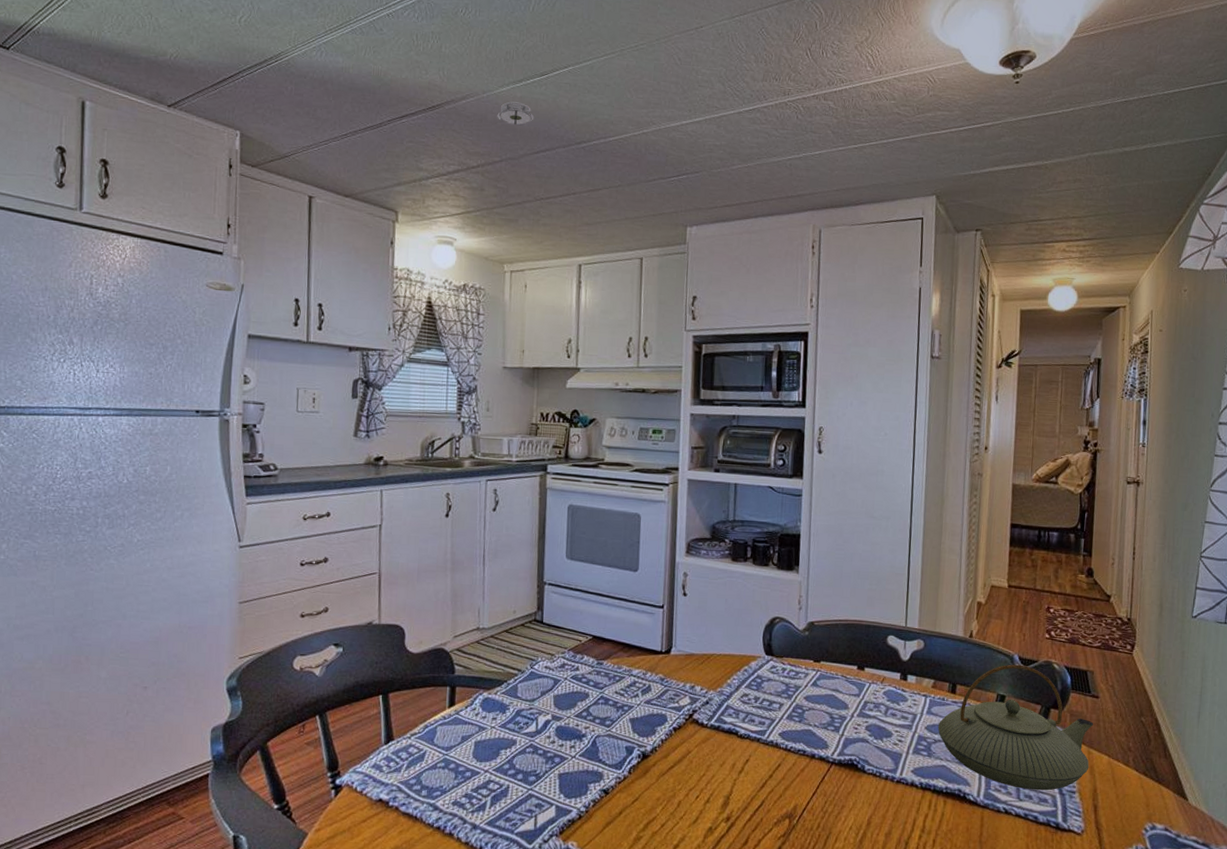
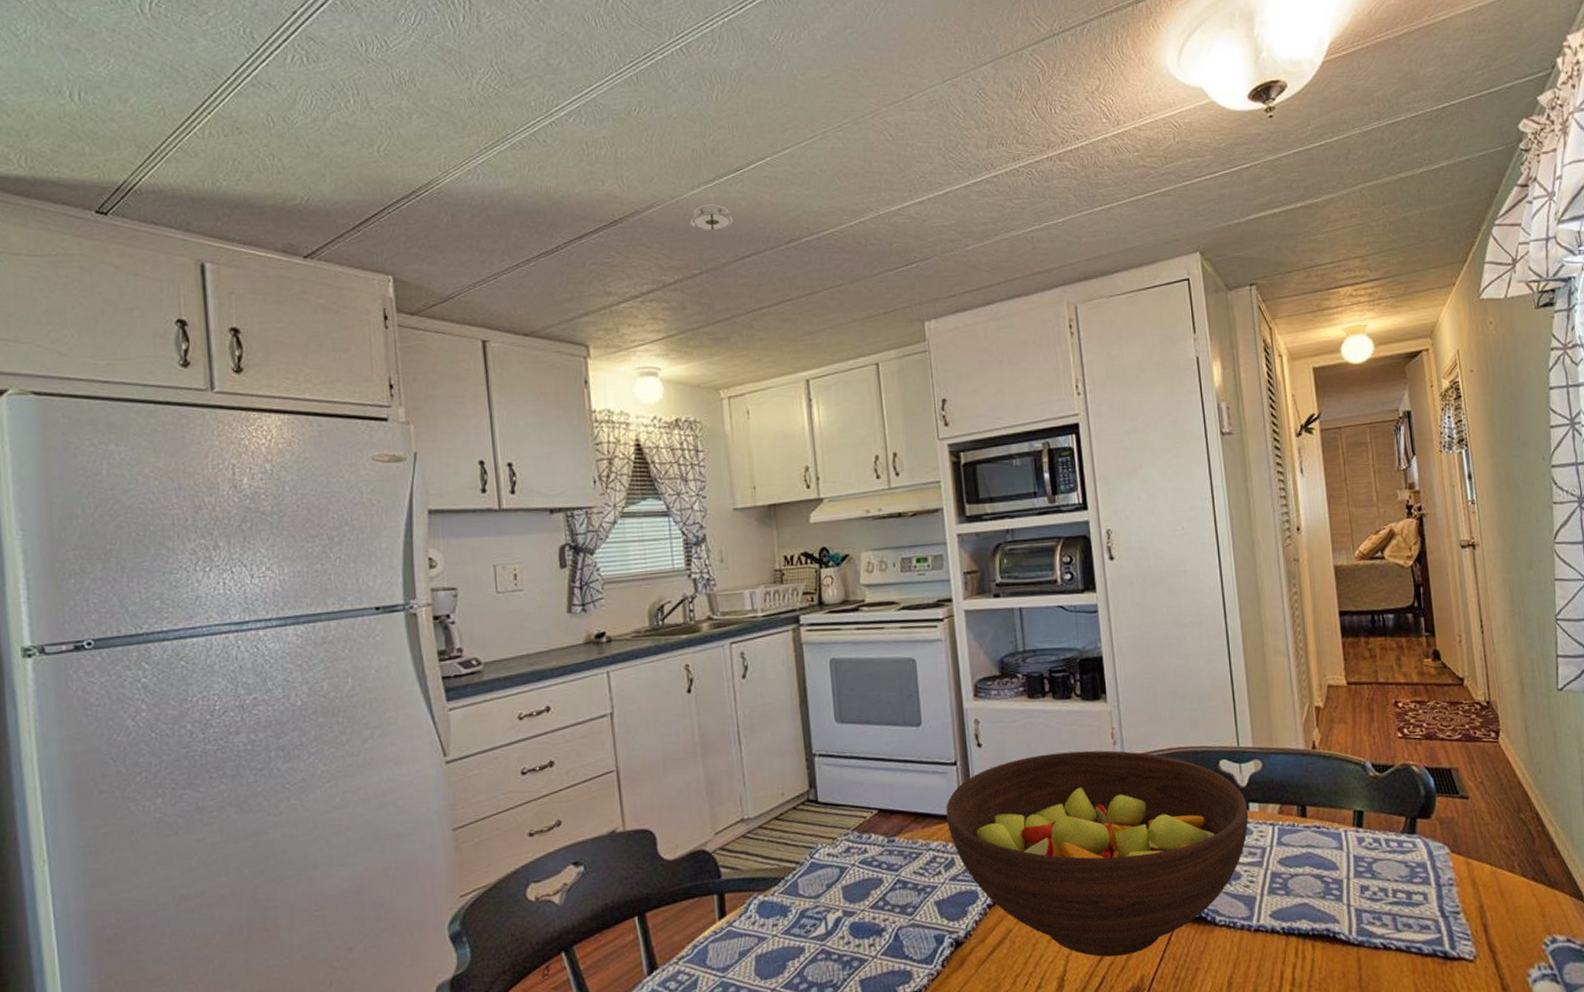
fruit bowl: none [648,609,906,787] -> present [946,750,1249,957]
teapot: present [937,664,1094,791] -> none [1292,772,1471,918]

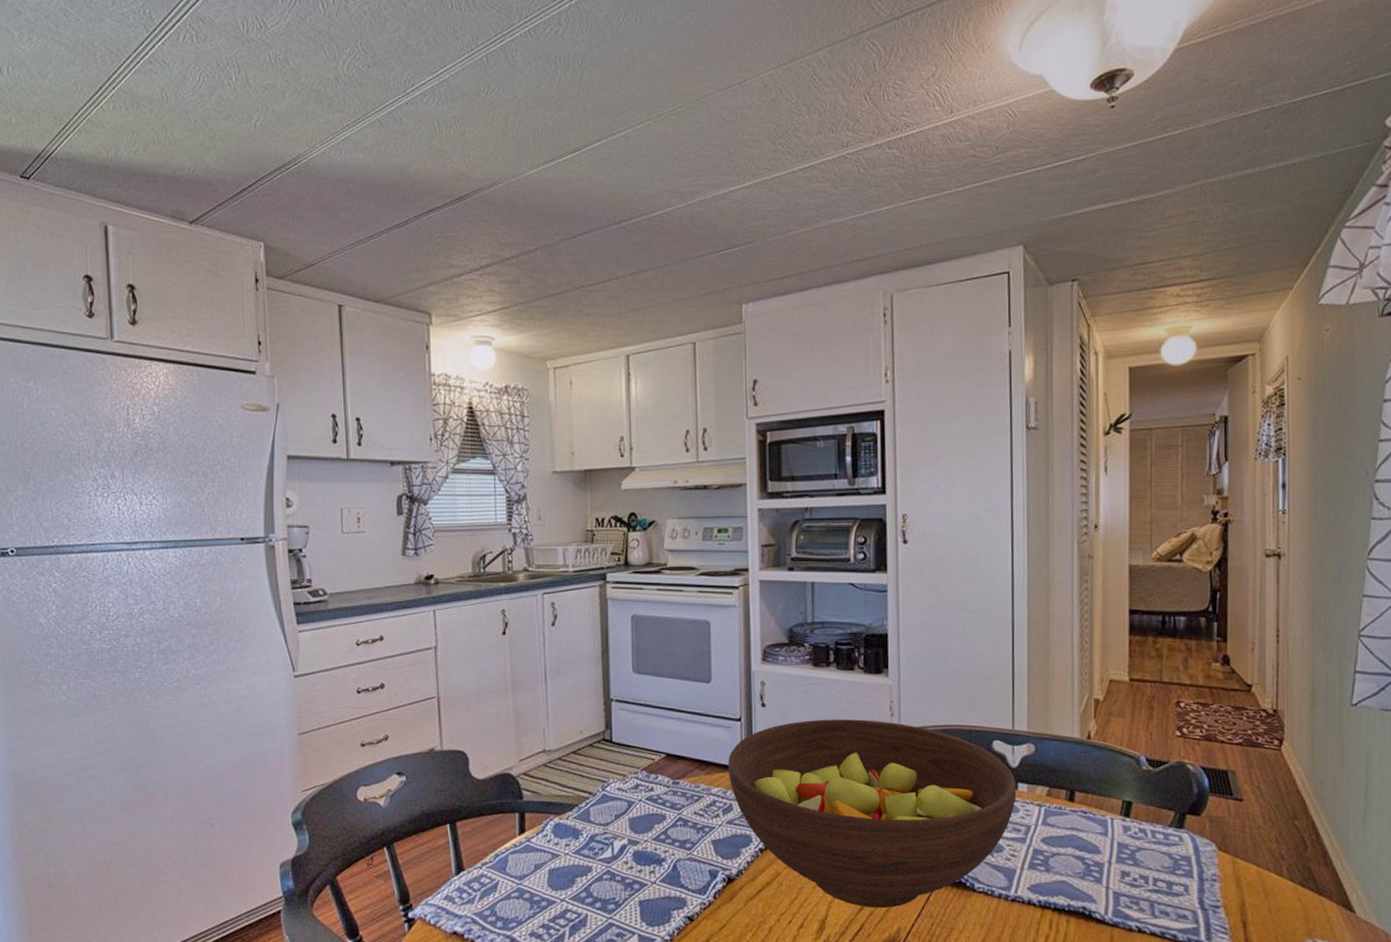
smoke detector: present [690,204,734,232] -> none [527,184,569,210]

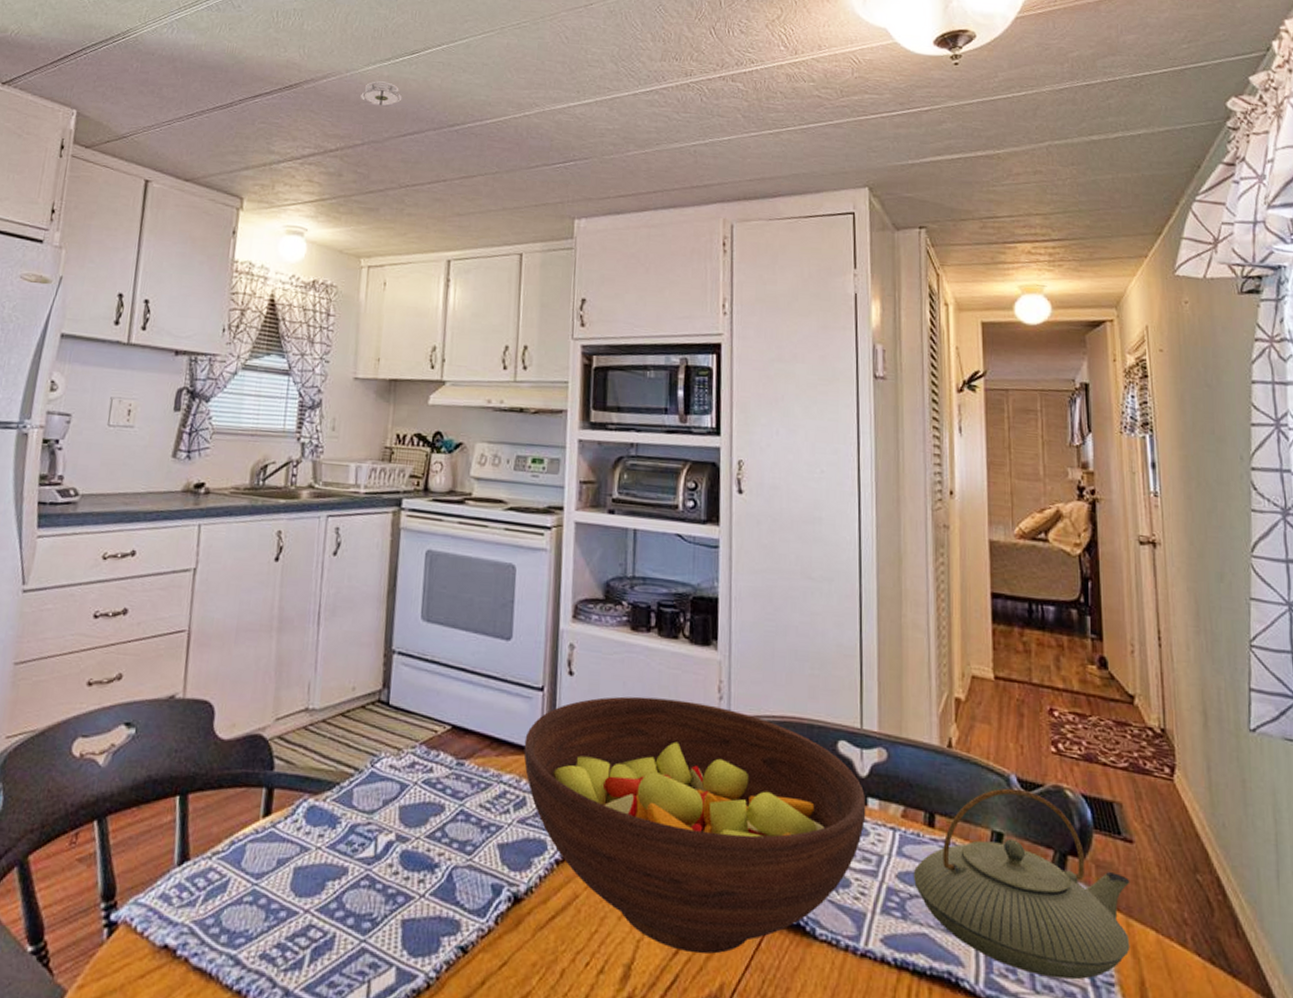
smoke detector: none [527,184,569,210] -> present [358,81,402,106]
teapot: none [1055,767,1238,906] -> present [913,788,1130,980]

